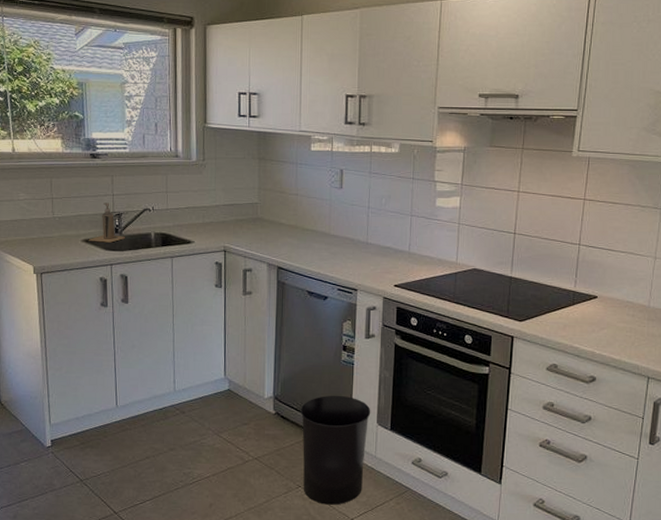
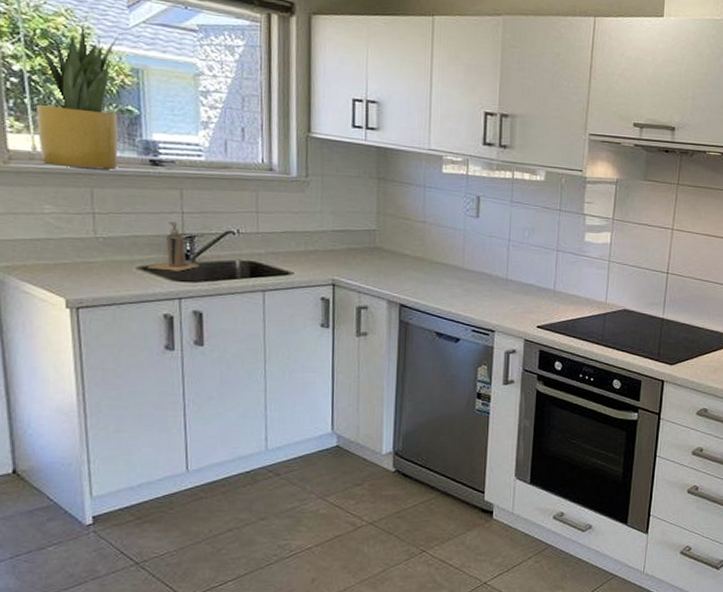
planter: none [15,51,70,164] -> present [36,24,120,169]
waste bin: present [300,395,371,505] -> none [425,448,509,569]

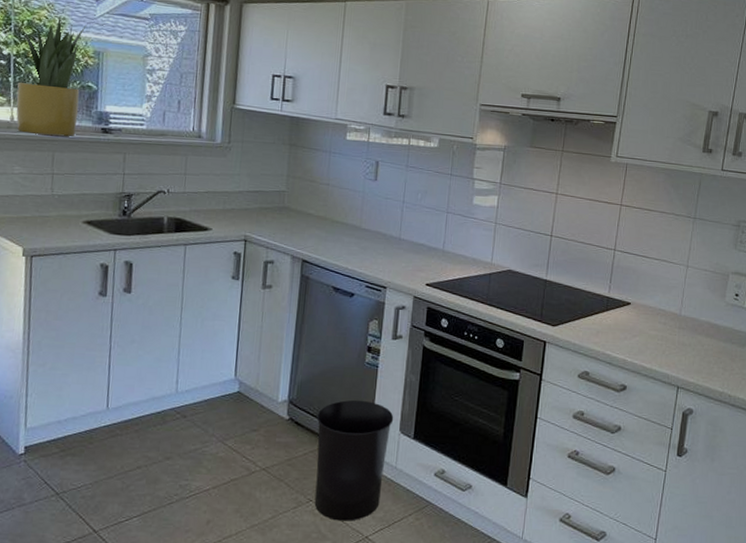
soap dispenser: present [146,221,199,272] -> none [90,181,134,226]
waste bin: none [425,448,509,569] -> present [314,399,394,521]

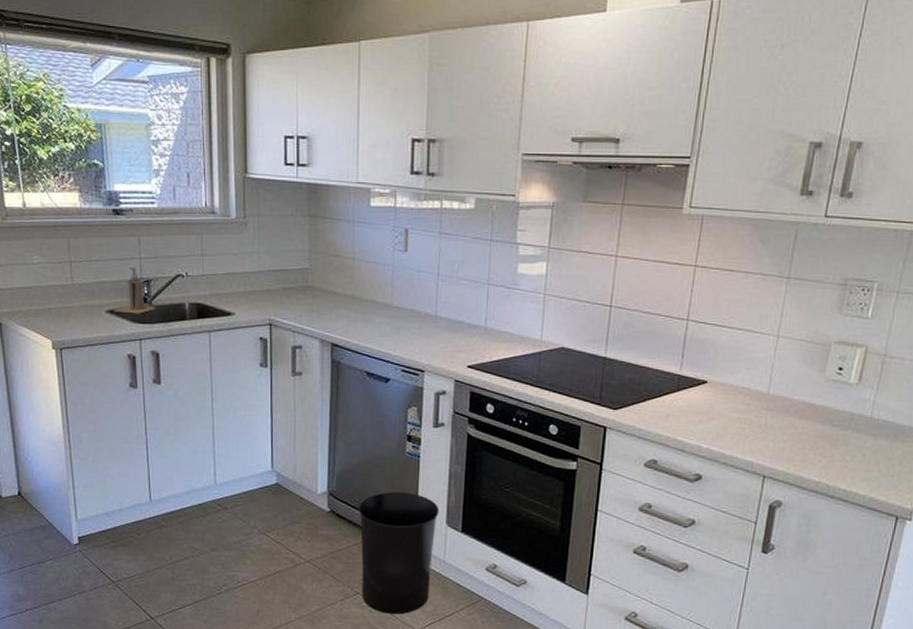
planter: present [16,15,88,136] -> none [23,86,88,221]
soap dispenser: none [90,181,134,226] -> present [113,267,155,314]

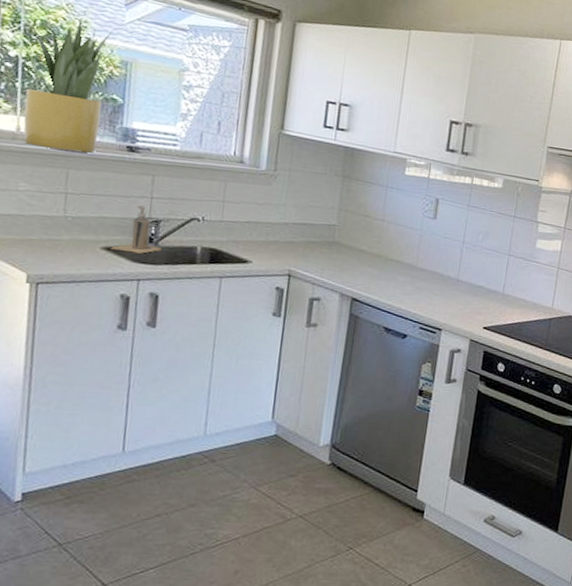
planter: none [23,86,88,221] -> present [23,17,115,153]
waste bin: present [358,491,440,615] -> none [354,444,444,569]

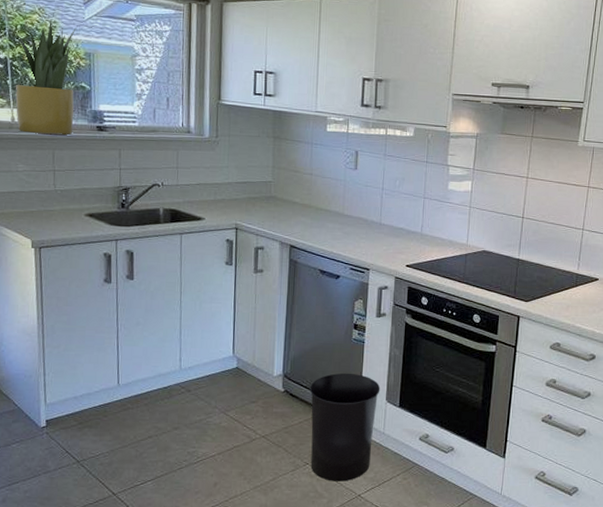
soap dispenser: present [110,205,162,254] -> none [92,176,132,218]
waste bin: none [354,444,444,569] -> present [309,373,380,482]

